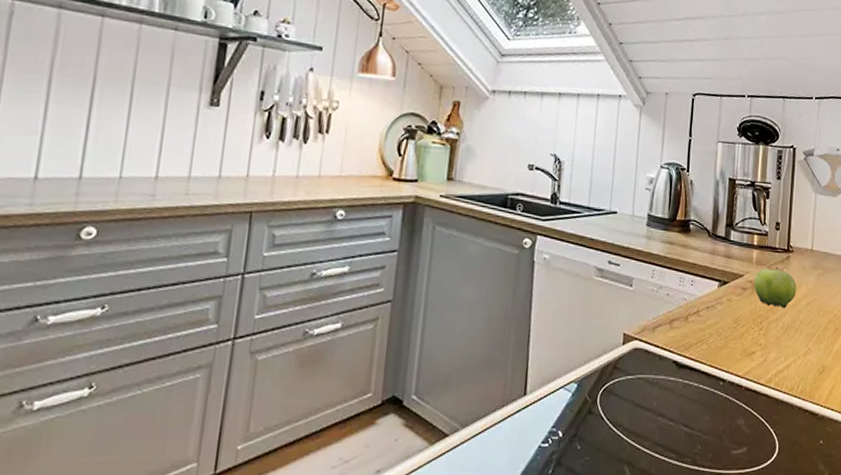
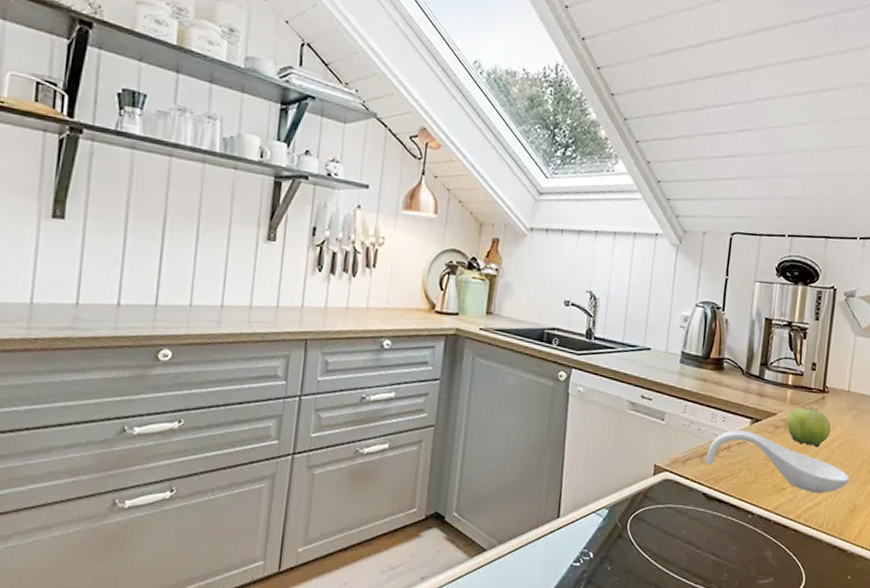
spoon rest: none [675,294,817,355] -> present [705,430,850,493]

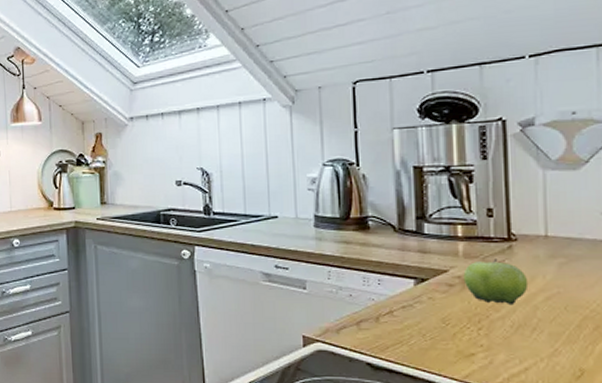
spoon rest: present [705,430,850,493] -> none [364,293,567,357]

